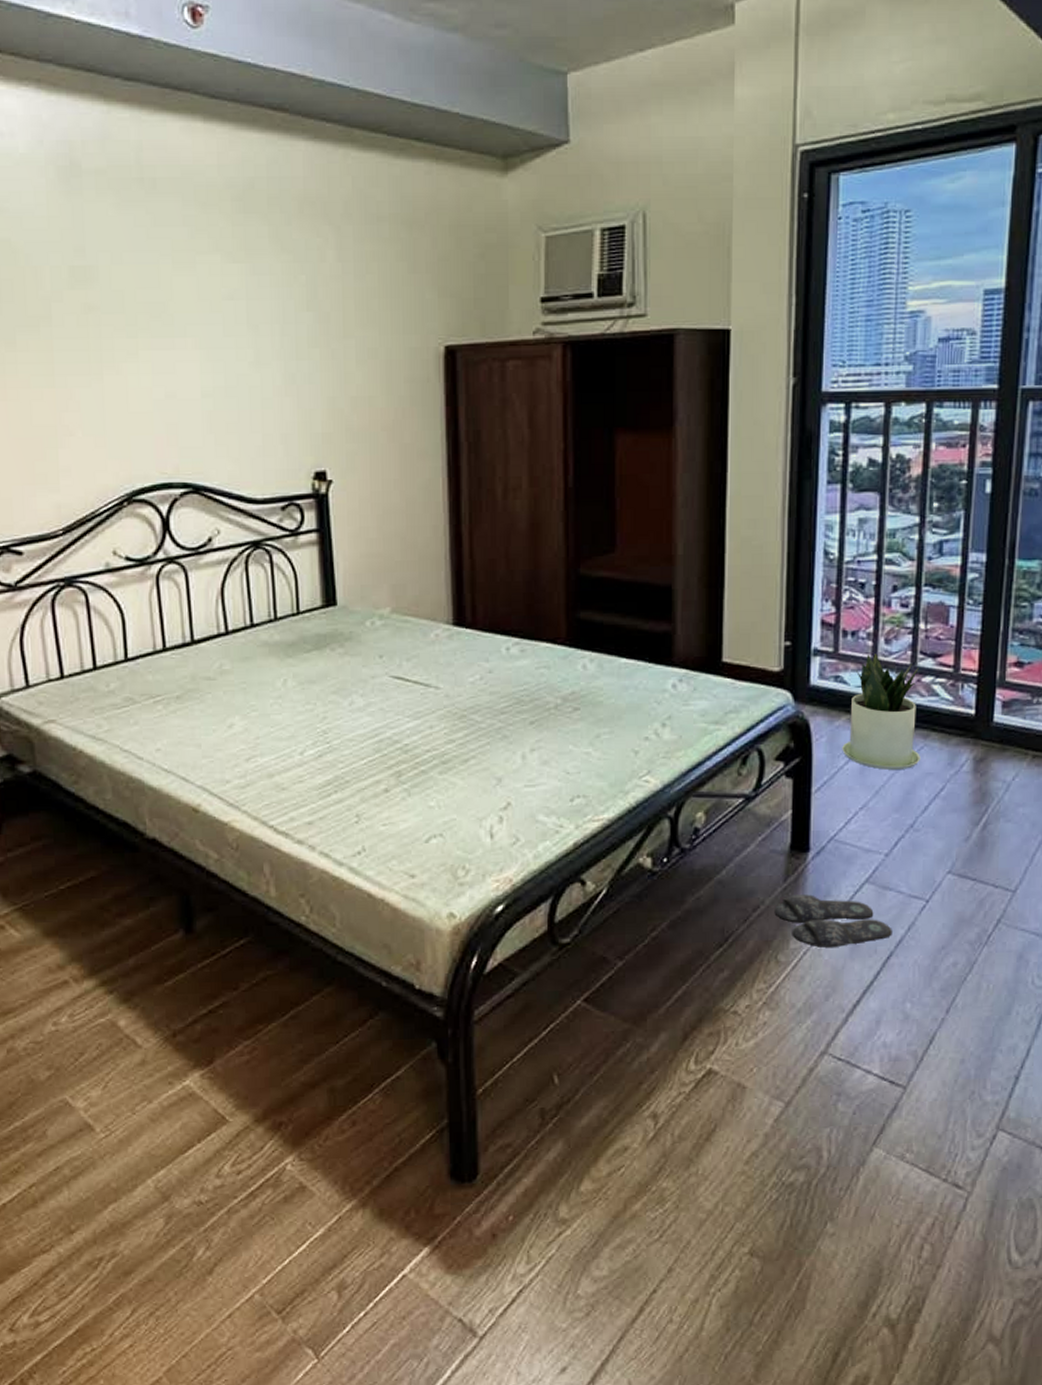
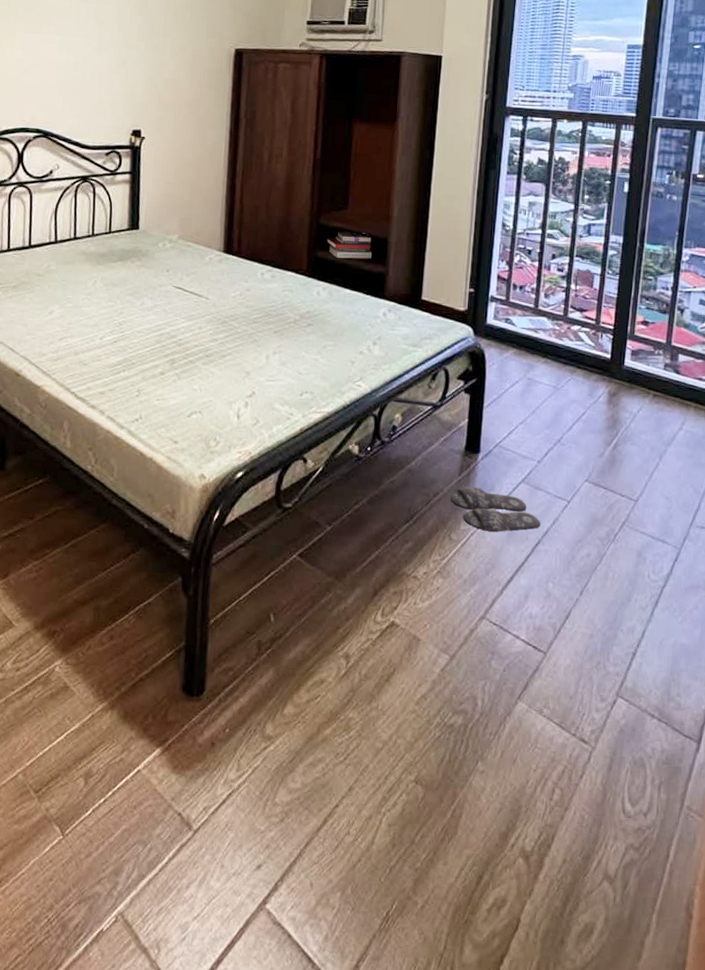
books: none [590,581,652,618] -> present [327,231,372,260]
planter: present [842,653,920,770] -> none [508,304,569,396]

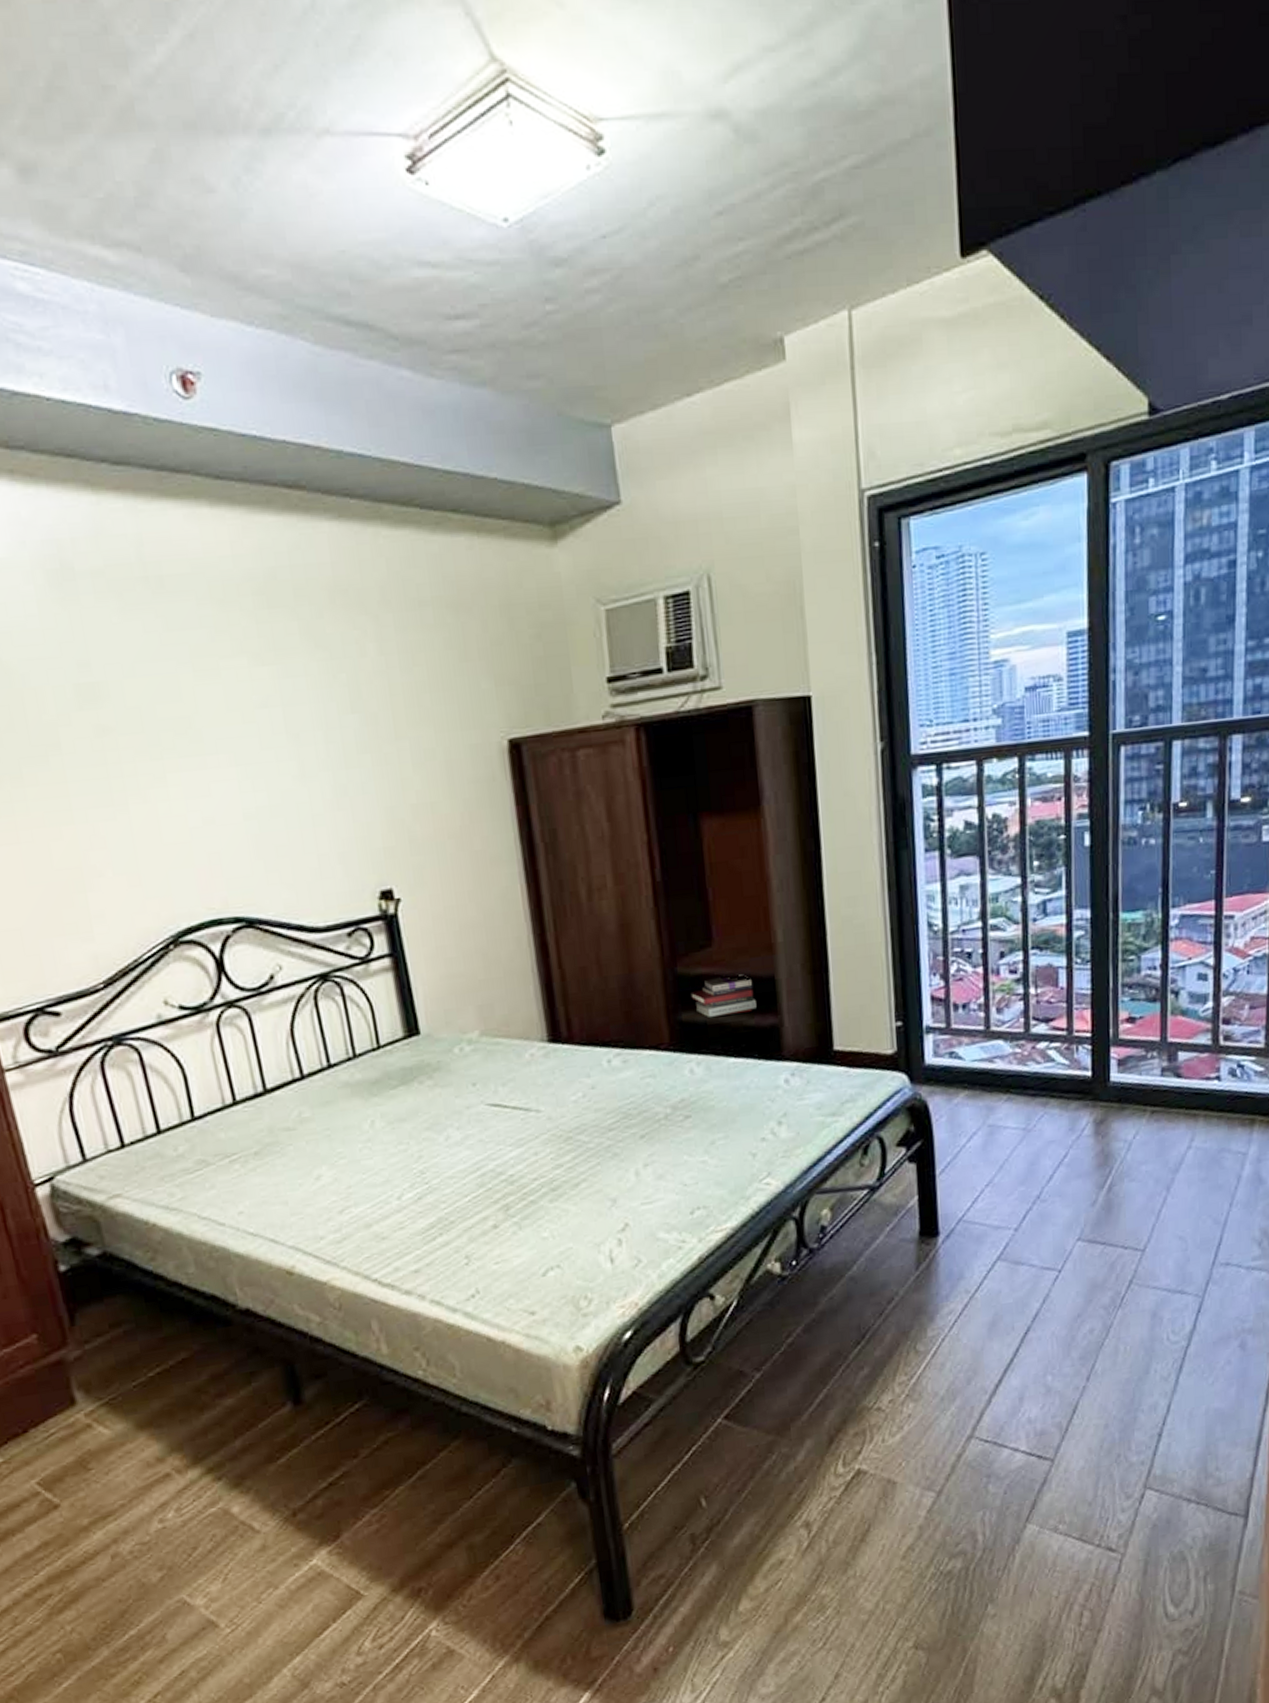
slippers: present [450,486,541,532] -> none [909,1279,1028,1332]

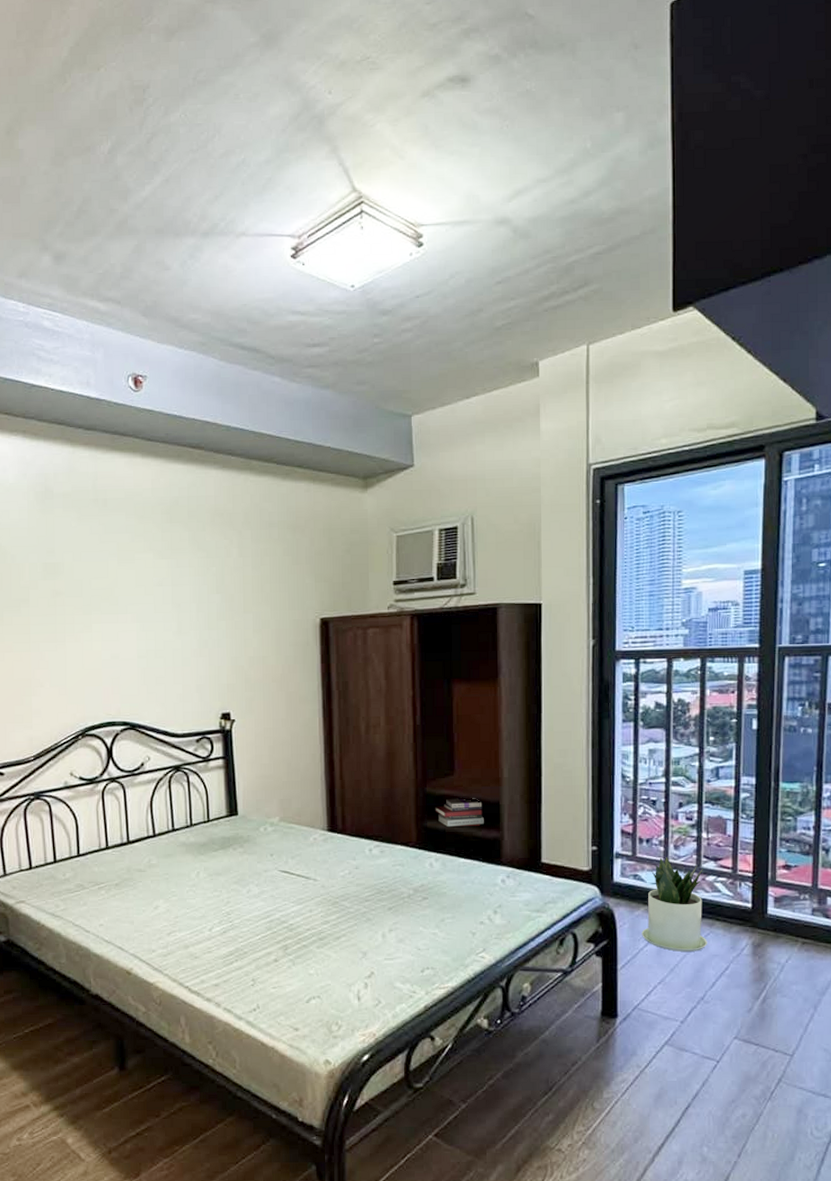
planter: none [963,1024,1042,1144] -> present [642,857,707,952]

